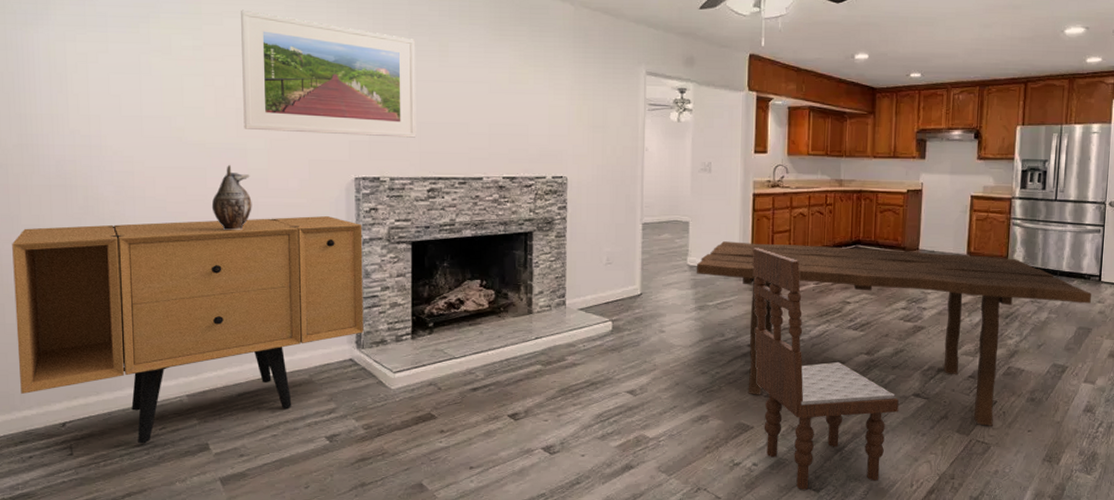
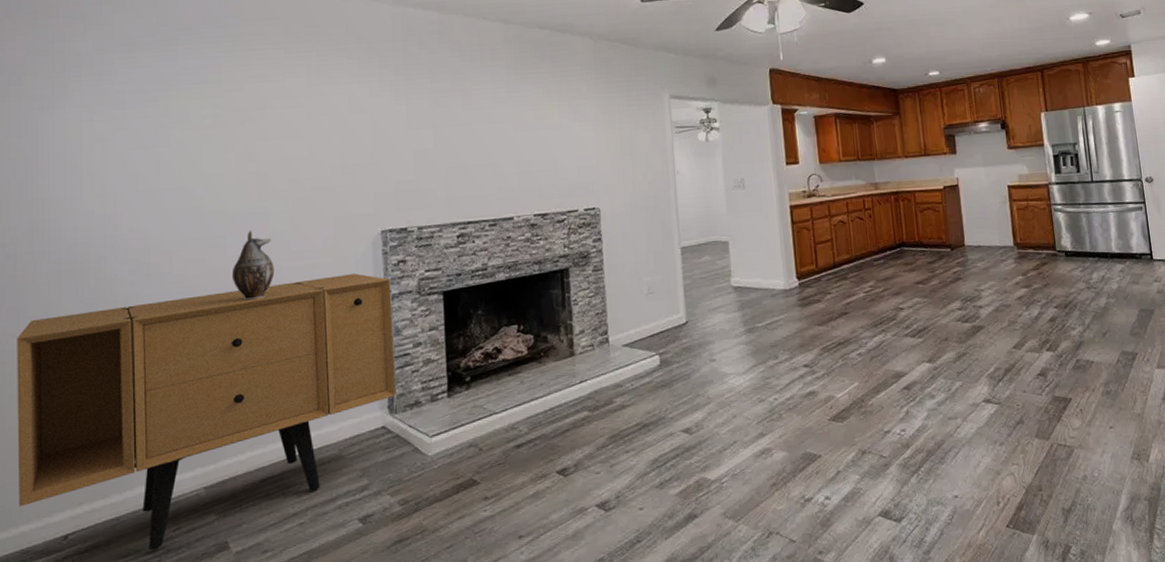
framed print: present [241,10,417,138] -> none [261,74,443,192]
dining table: present [696,241,1091,426] -> none [740,245,1147,427]
dining chair: present [752,248,899,490] -> none [795,261,971,522]

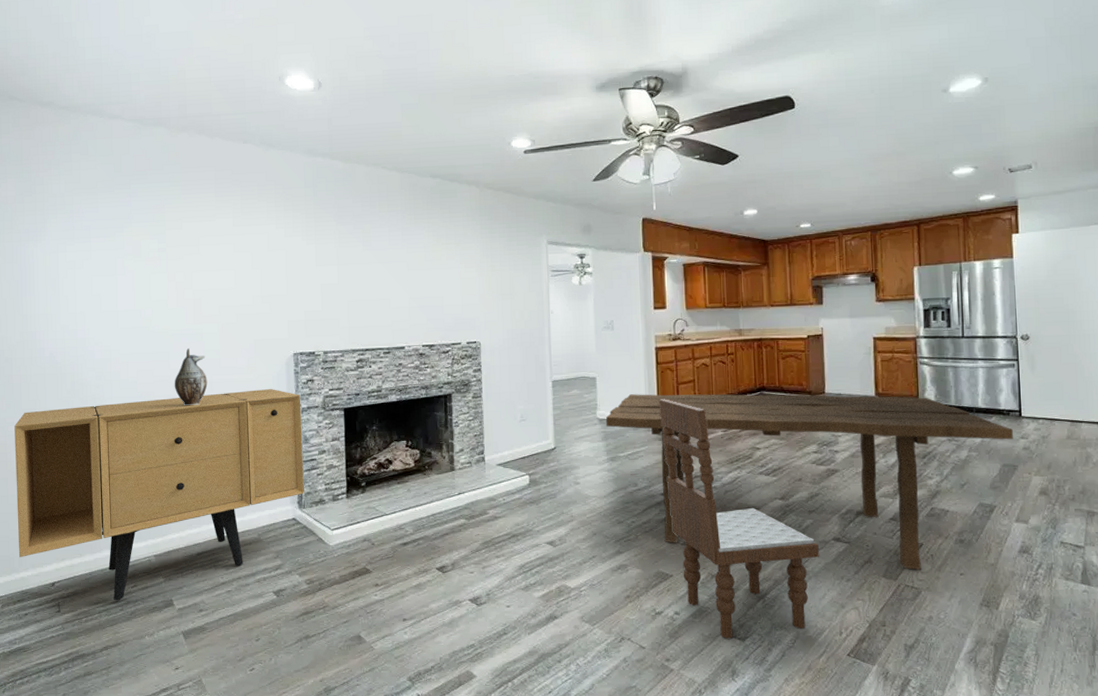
dining table: none [740,245,1147,427] -> present [605,394,1013,570]
dining chair: none [795,261,971,522] -> present [658,399,819,639]

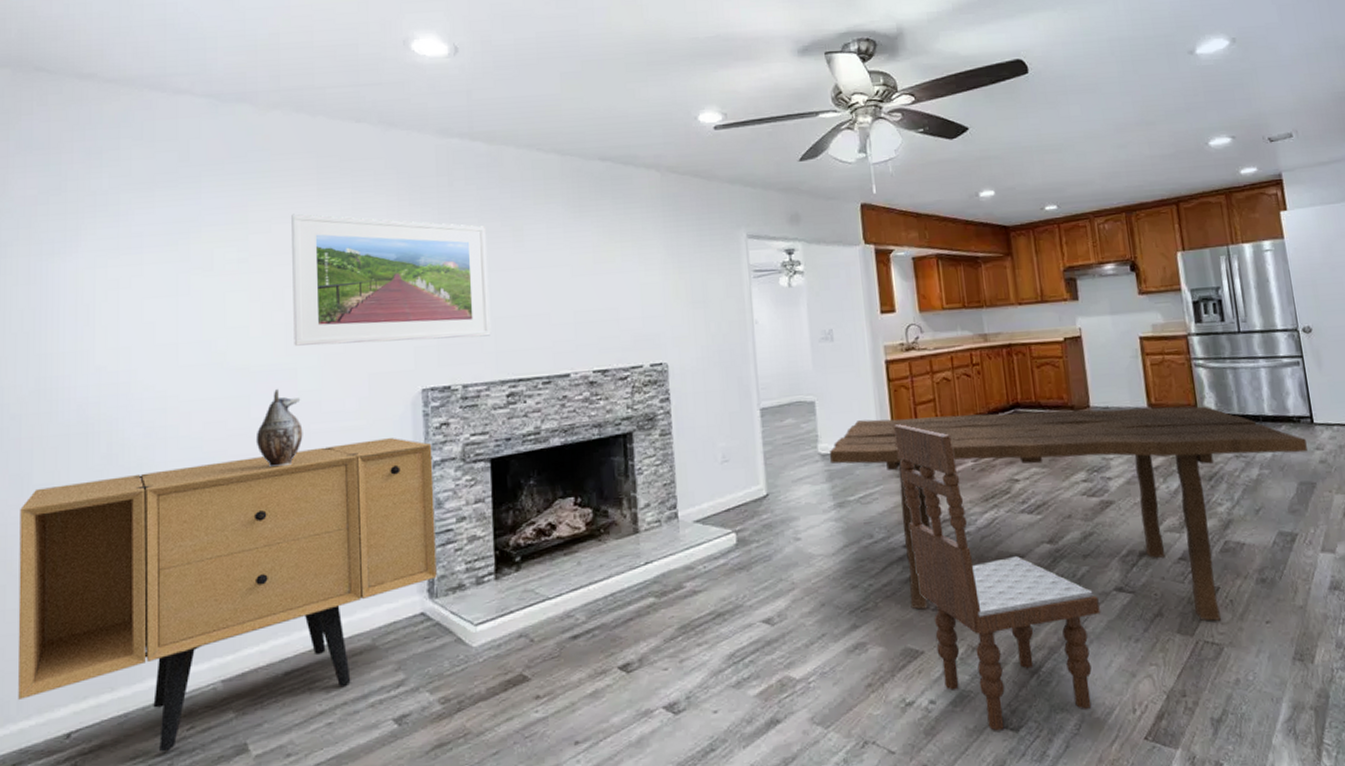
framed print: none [197,214,345,317] -> present [291,213,491,346]

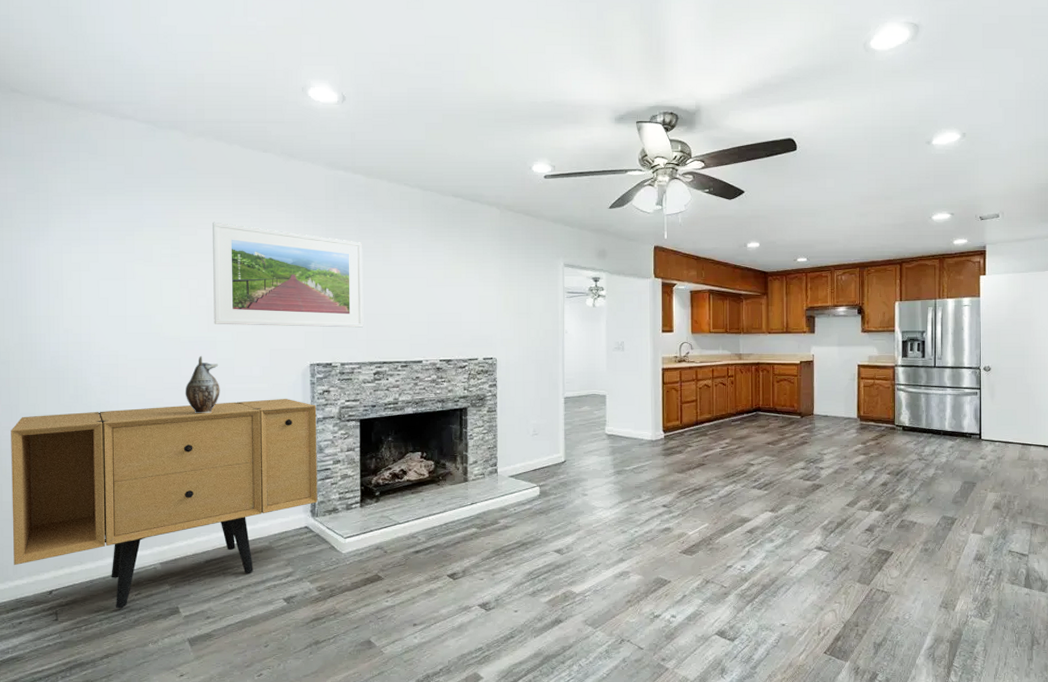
dining table: present [829,406,1308,621] -> none [613,412,973,576]
dining chair: present [892,424,1100,731] -> none [663,417,803,640]

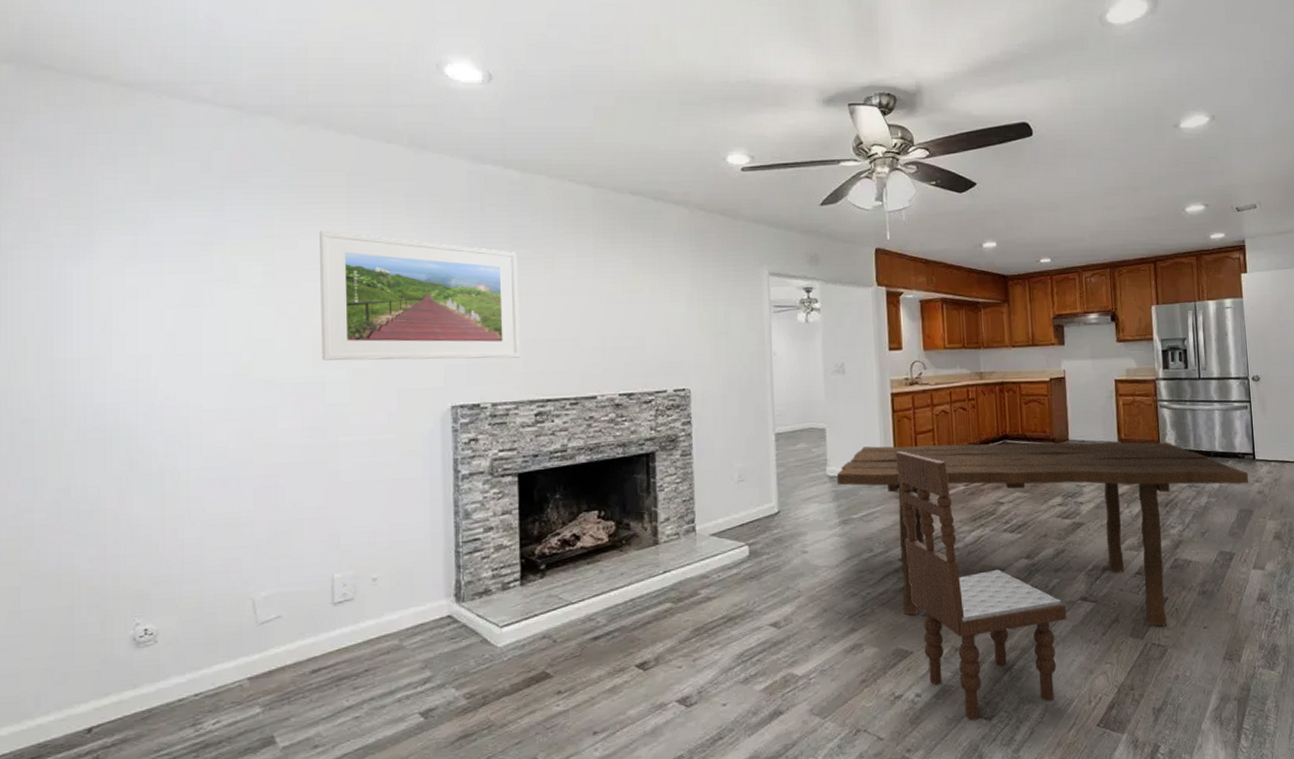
sideboard: present [11,399,318,609] -> none [34,452,464,745]
decorative vase: present [185,355,220,414] -> none [282,401,331,478]
dining table: none [613,412,973,576] -> present [836,442,1248,627]
dining chair: none [663,417,803,640] -> present [895,451,1066,720]

